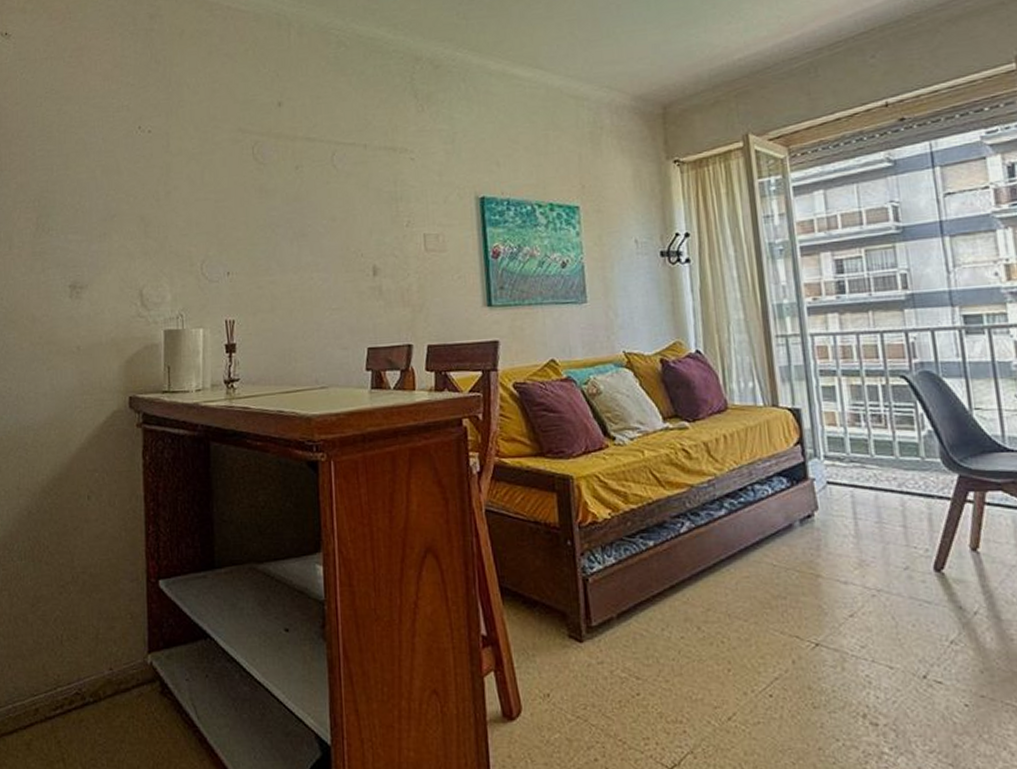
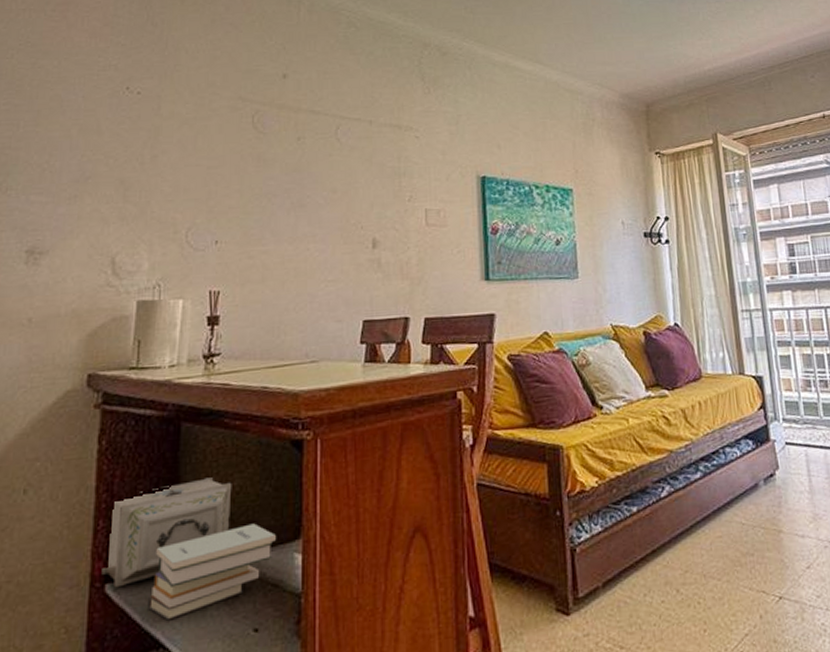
decorative box: none [155,492,258,584] -> present [101,477,232,588]
books: none [194,535,299,615] -> present [148,523,276,621]

